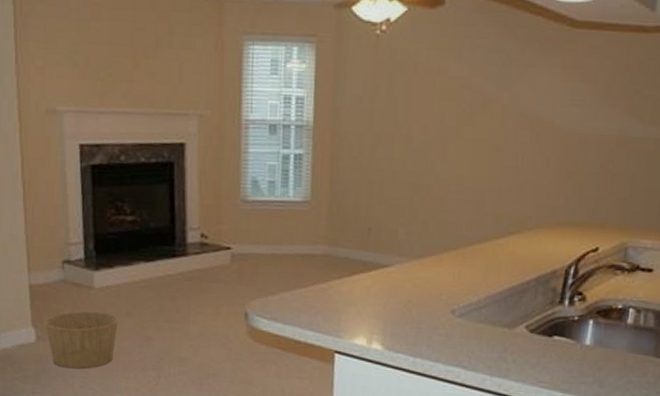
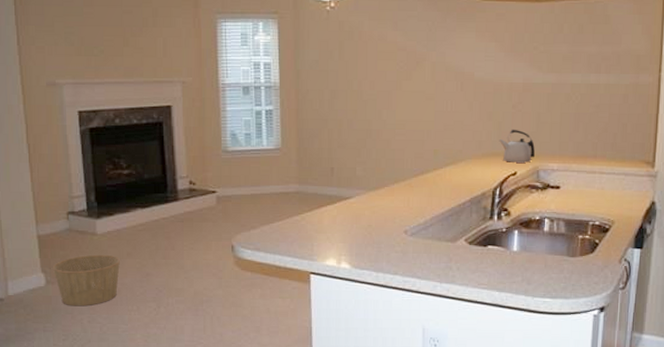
kettle: none [579,193,625,238] -> present [499,129,535,164]

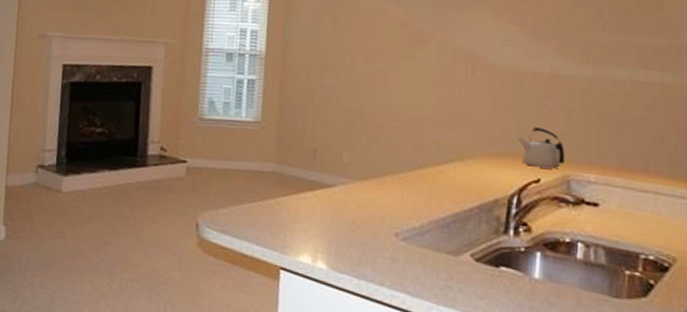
basket: present [52,254,120,307] -> none [14,212,80,269]

